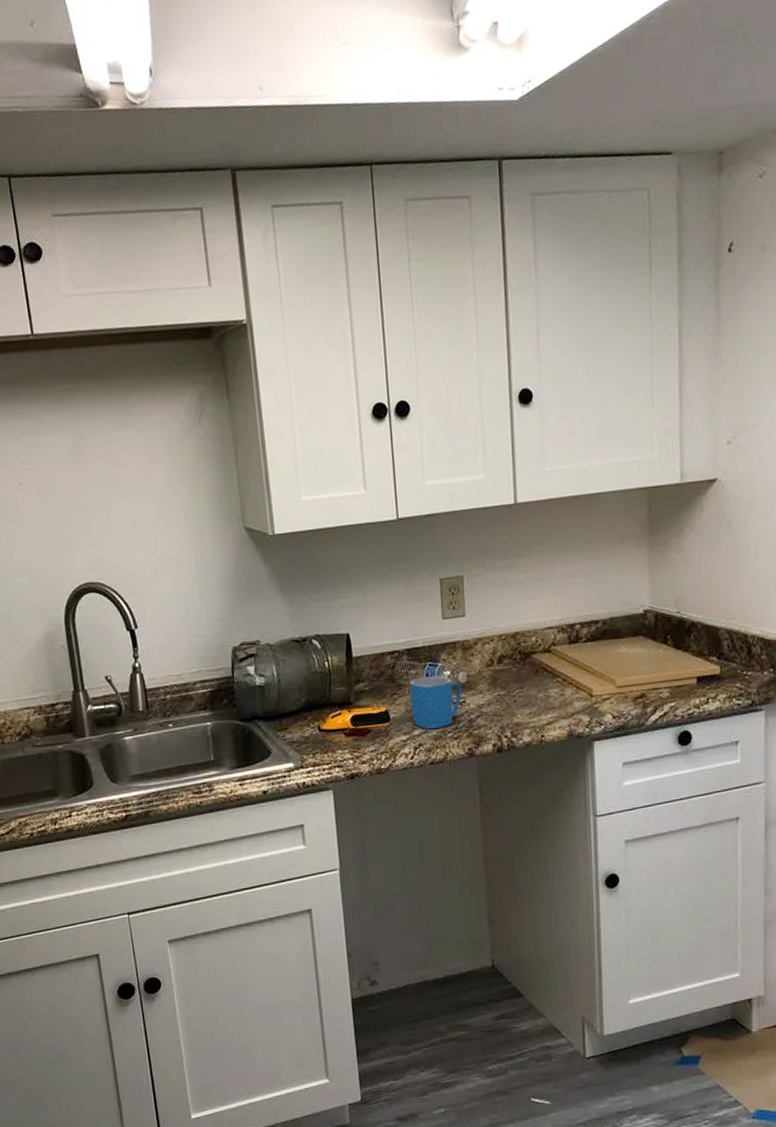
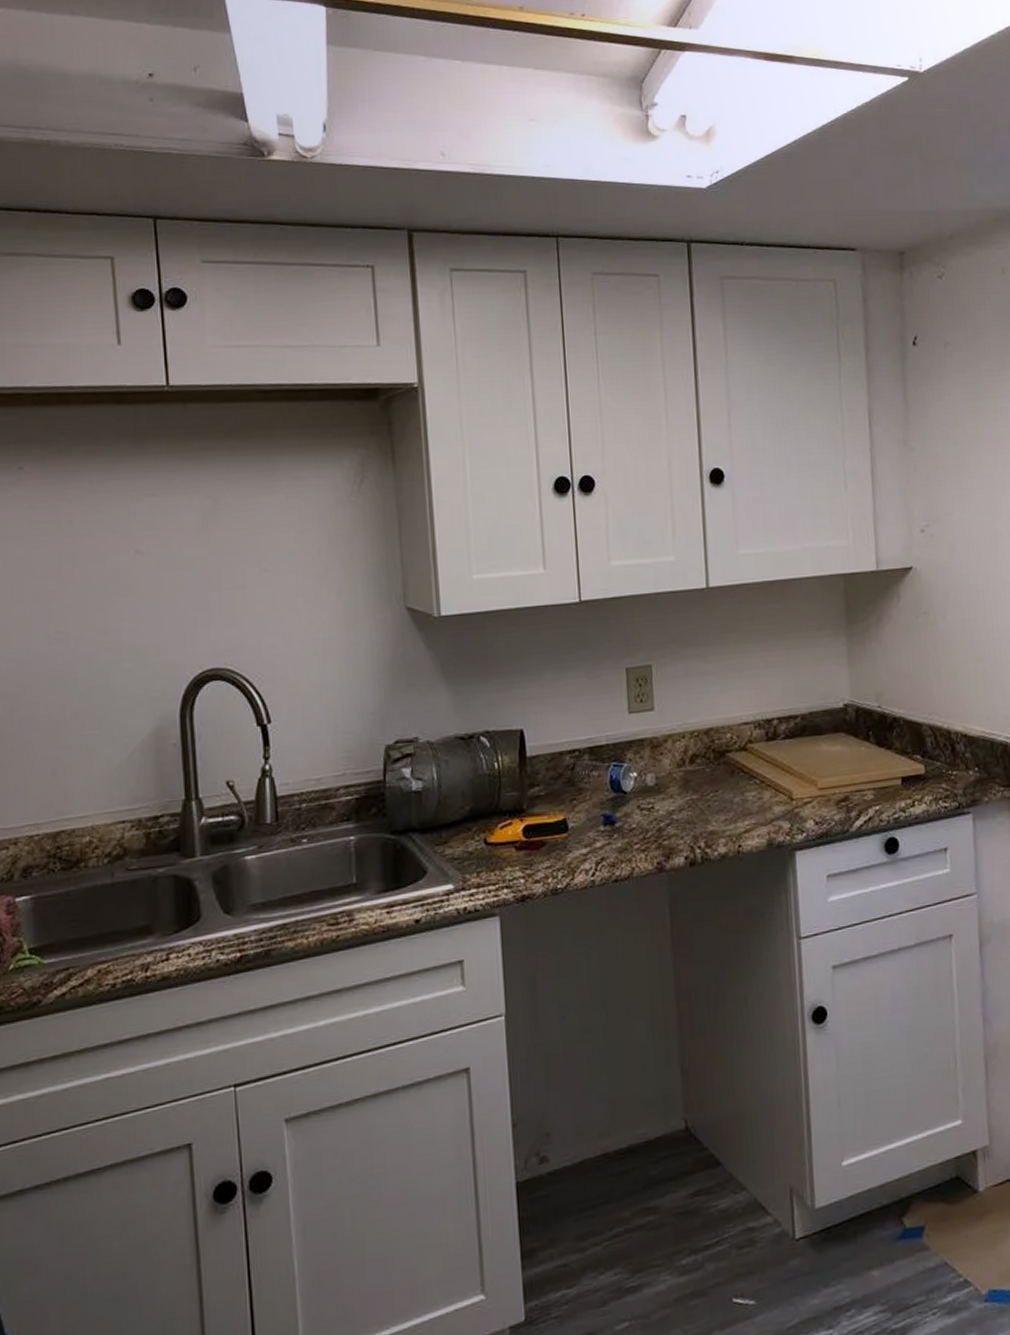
mug: present [409,676,462,729] -> none [591,778,650,840]

